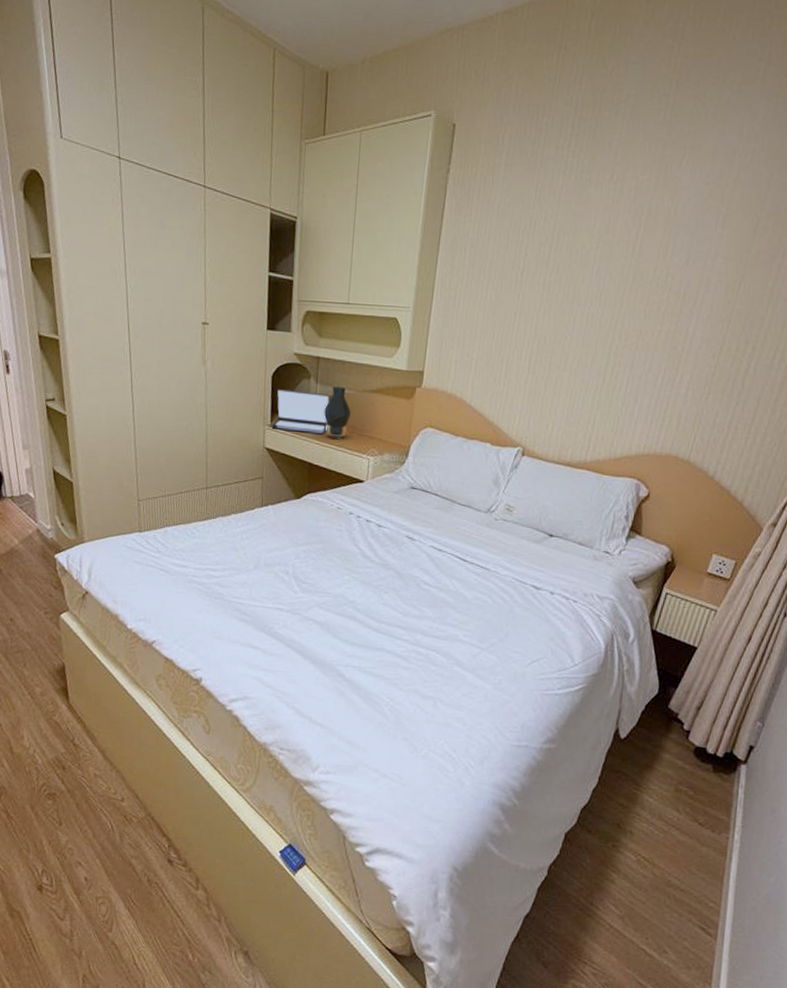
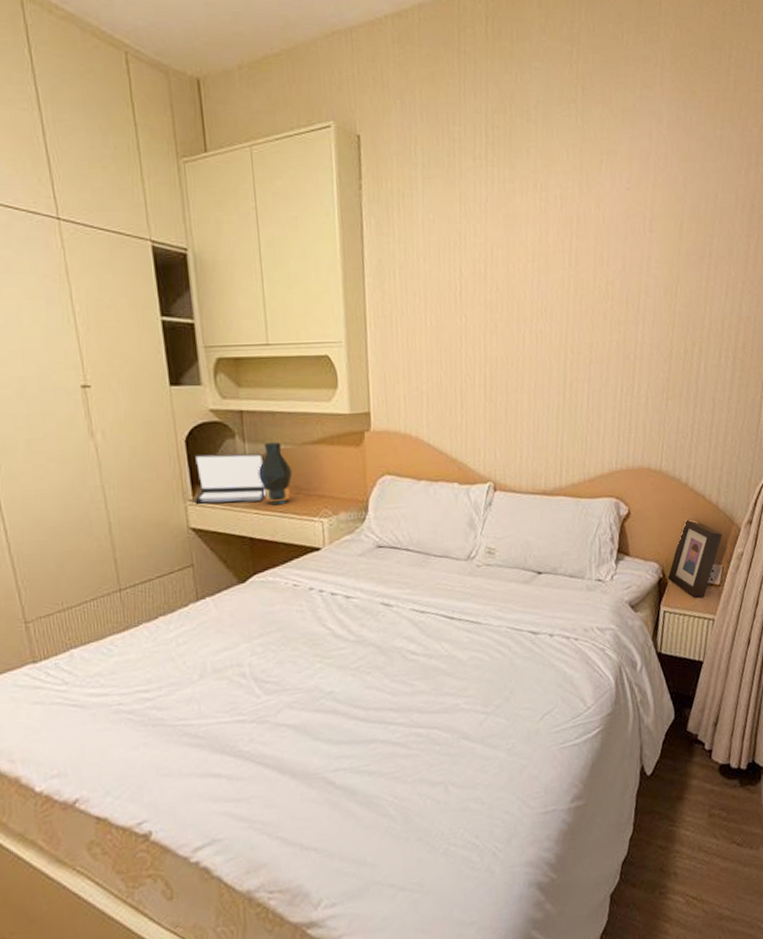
picture frame: none [677,511,742,589] -> present [668,519,723,598]

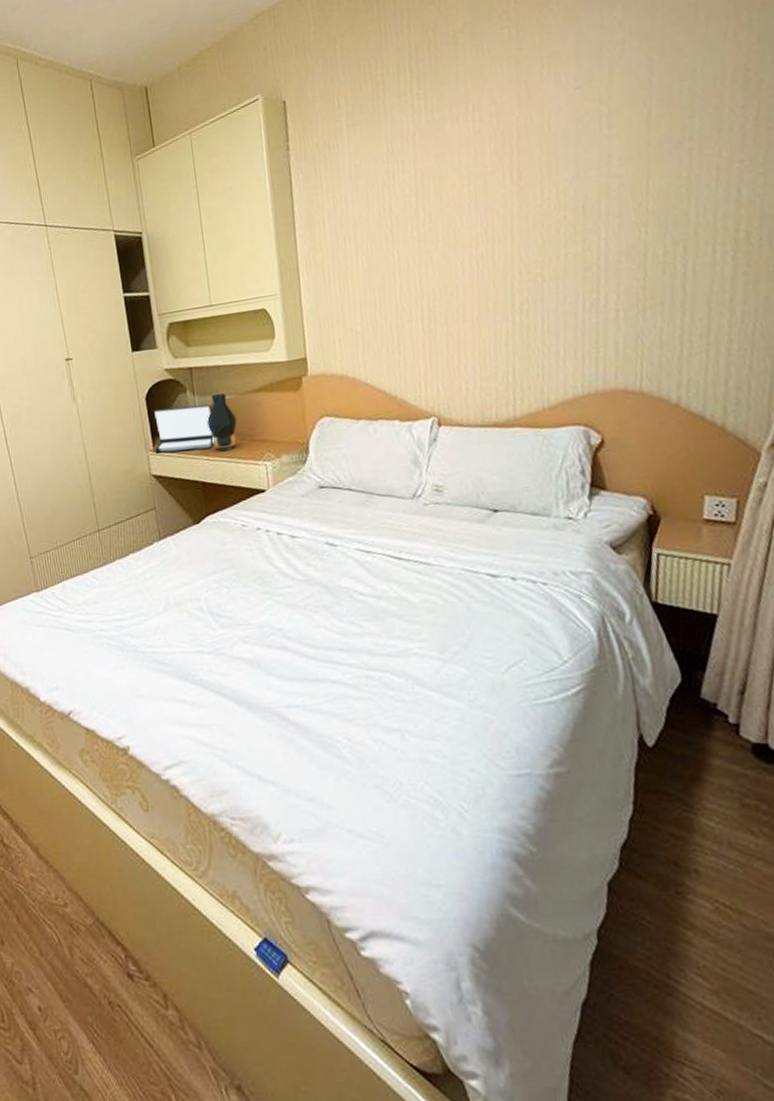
picture frame: present [668,519,723,598] -> none [661,445,735,539]

